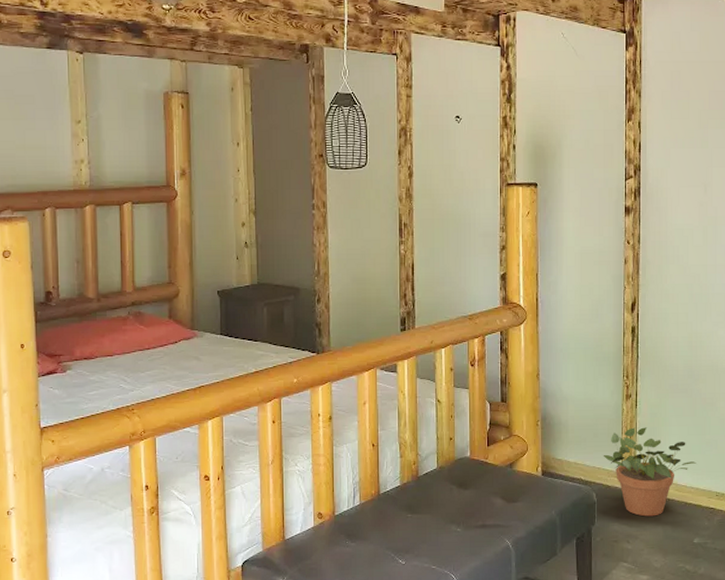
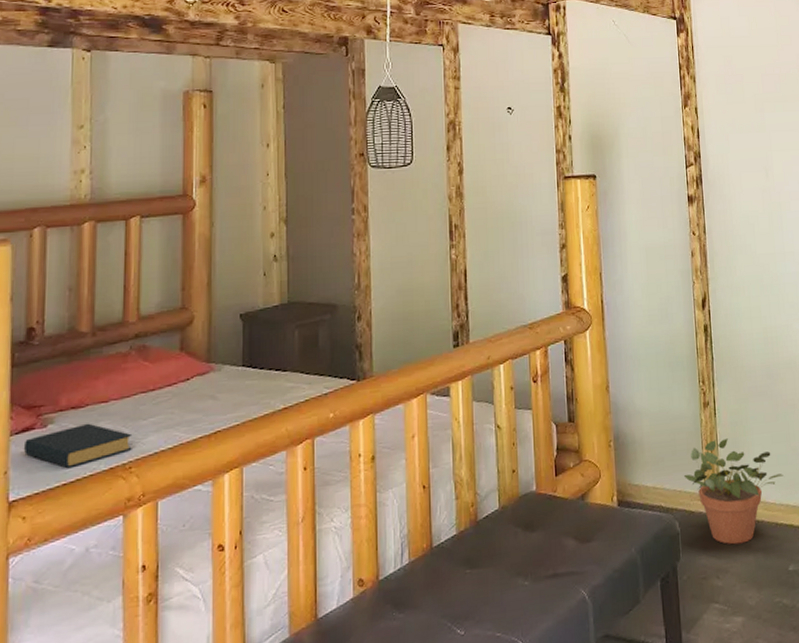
hardback book: none [50,371,134,406] -> present [24,423,133,469]

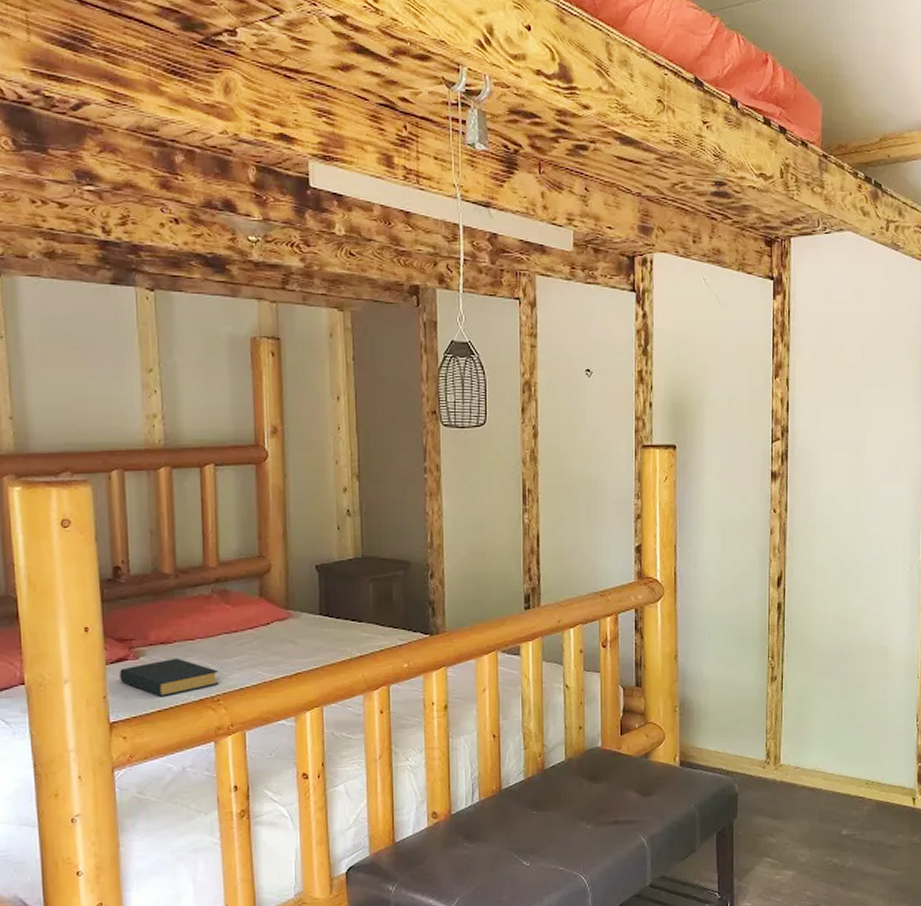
potted plant: present [683,438,784,545] -> none [746,712,845,808]

